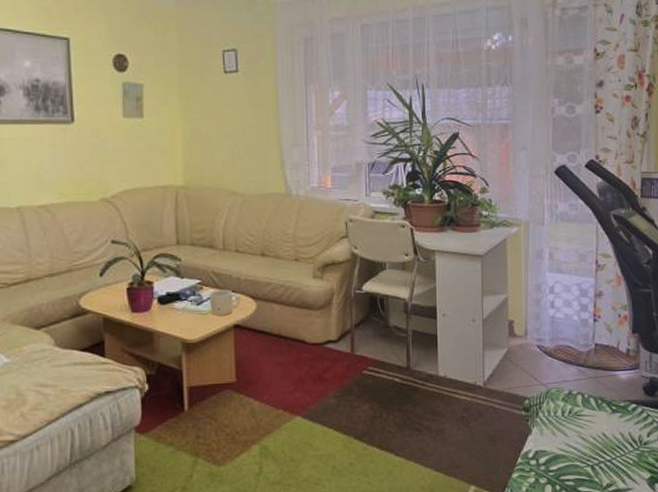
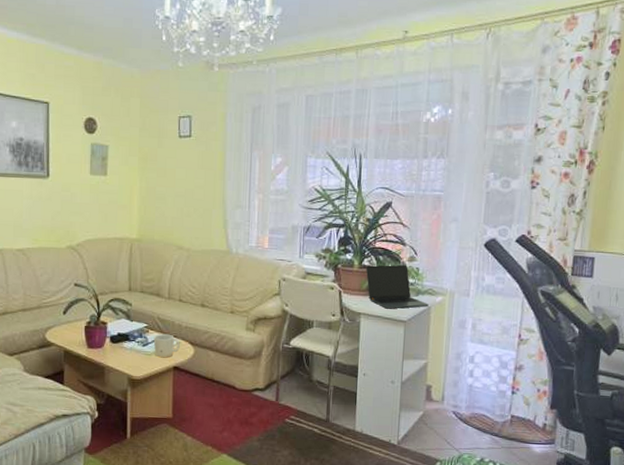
laptop: none [437,197,504,244] -> present [365,264,429,309]

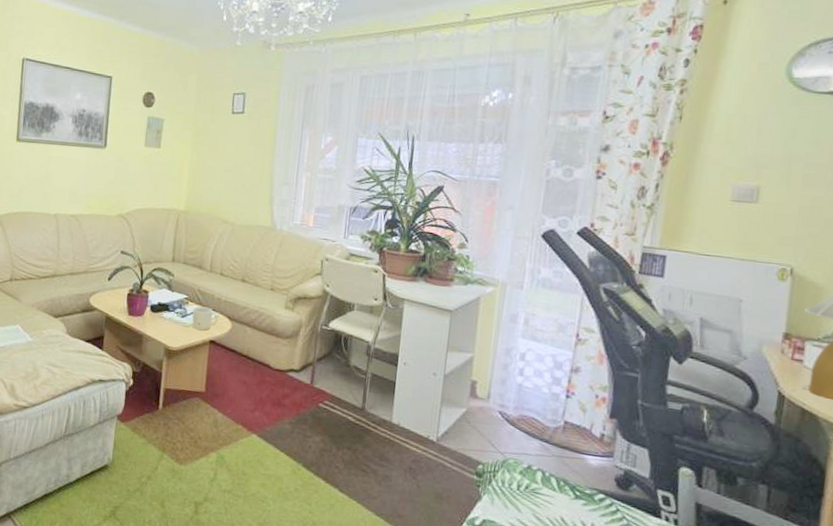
laptop: present [365,264,429,309] -> none [412,250,478,298]

